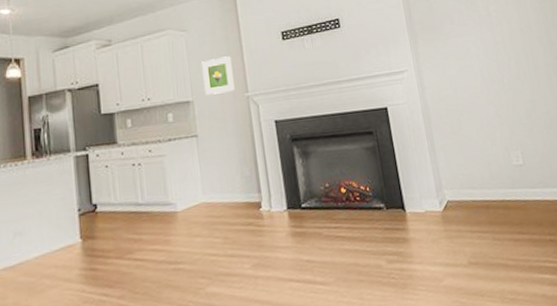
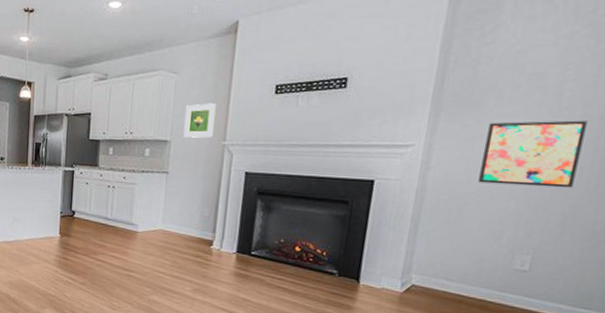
wall art: none [453,33,524,95] -> present [478,120,588,188]

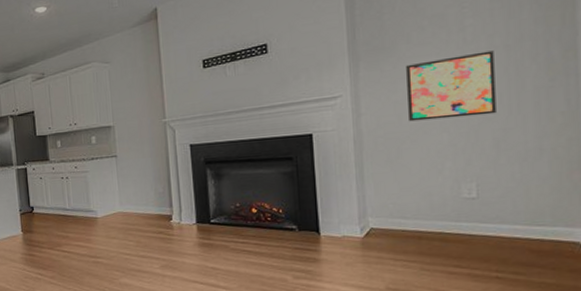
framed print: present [183,103,216,138] -> none [123,85,153,121]

